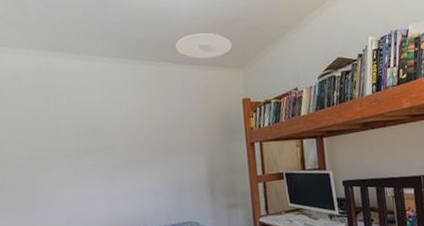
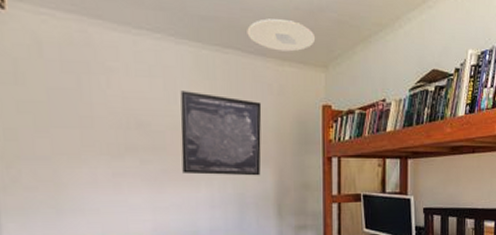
wall art: none [125,99,194,167] -> present [180,90,262,176]

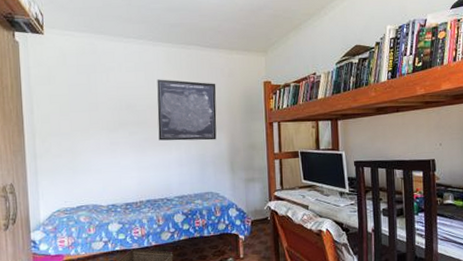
ceiling light: present [247,18,316,52] -> none [204,19,257,43]

